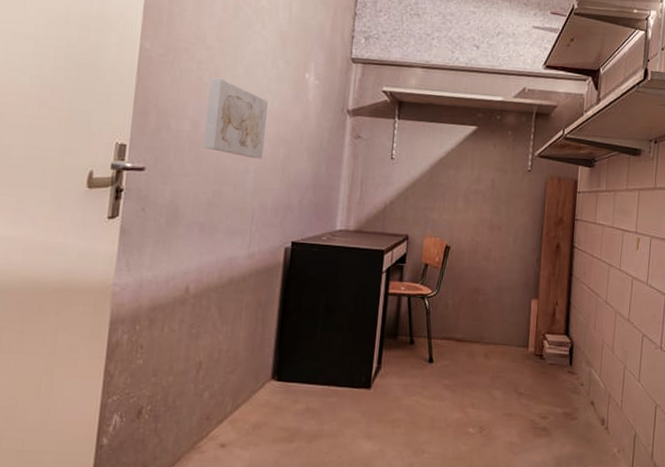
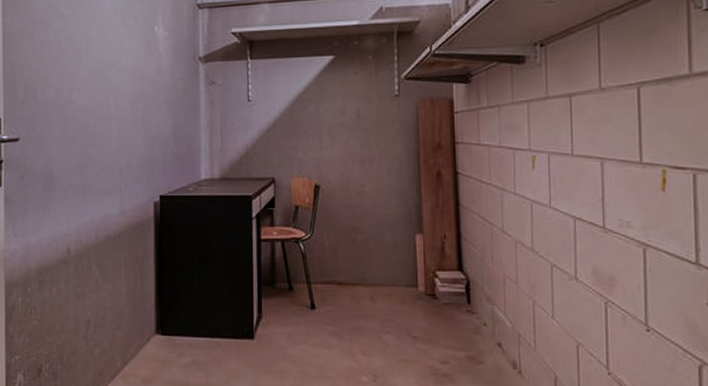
wall art: present [204,77,268,159] -> none [67,43,123,118]

